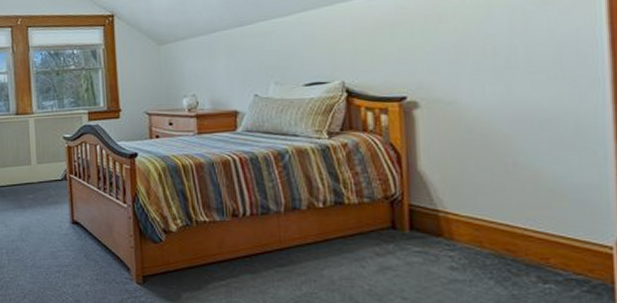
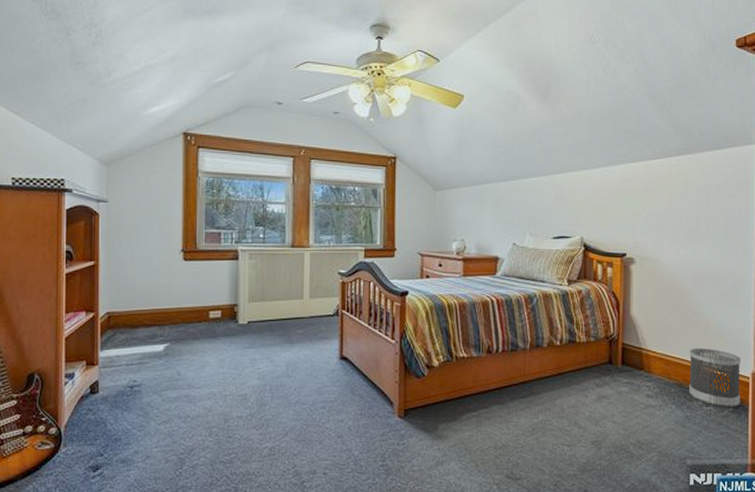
wastebasket: none [511,209,601,287] -> present [689,348,741,408]

